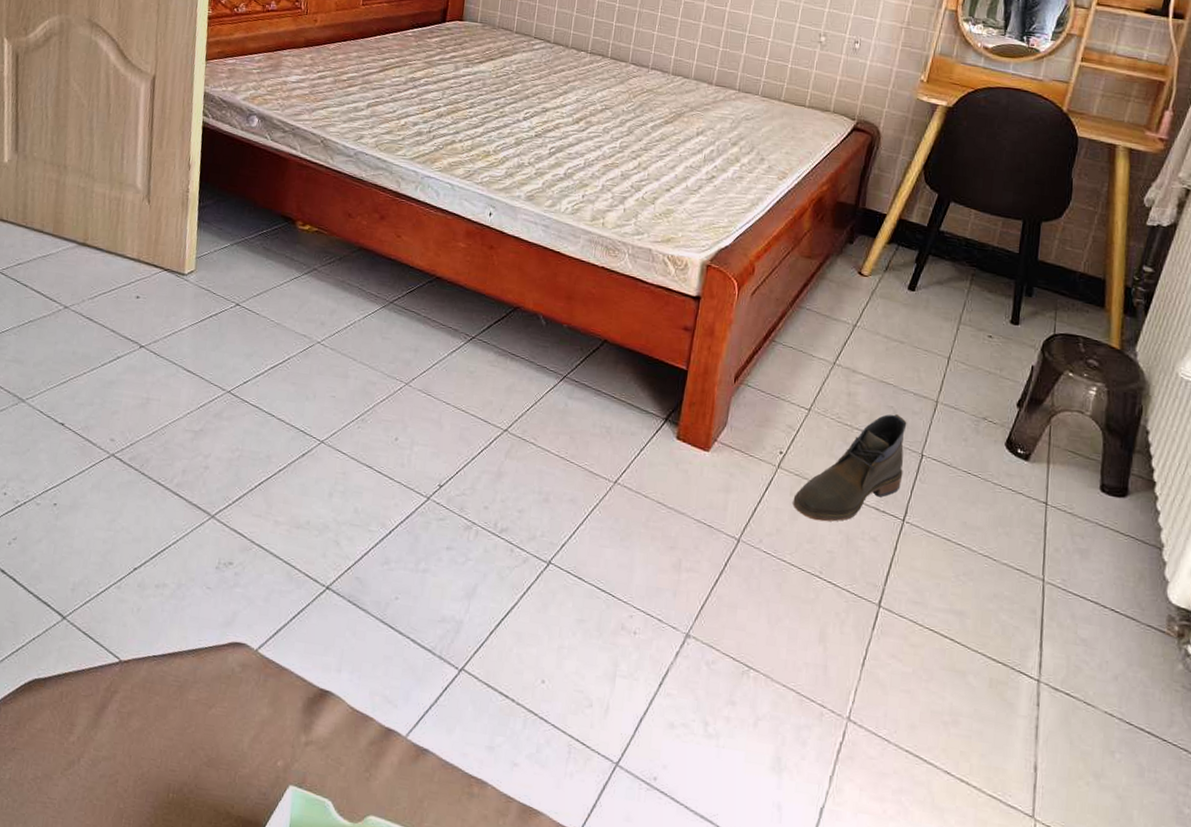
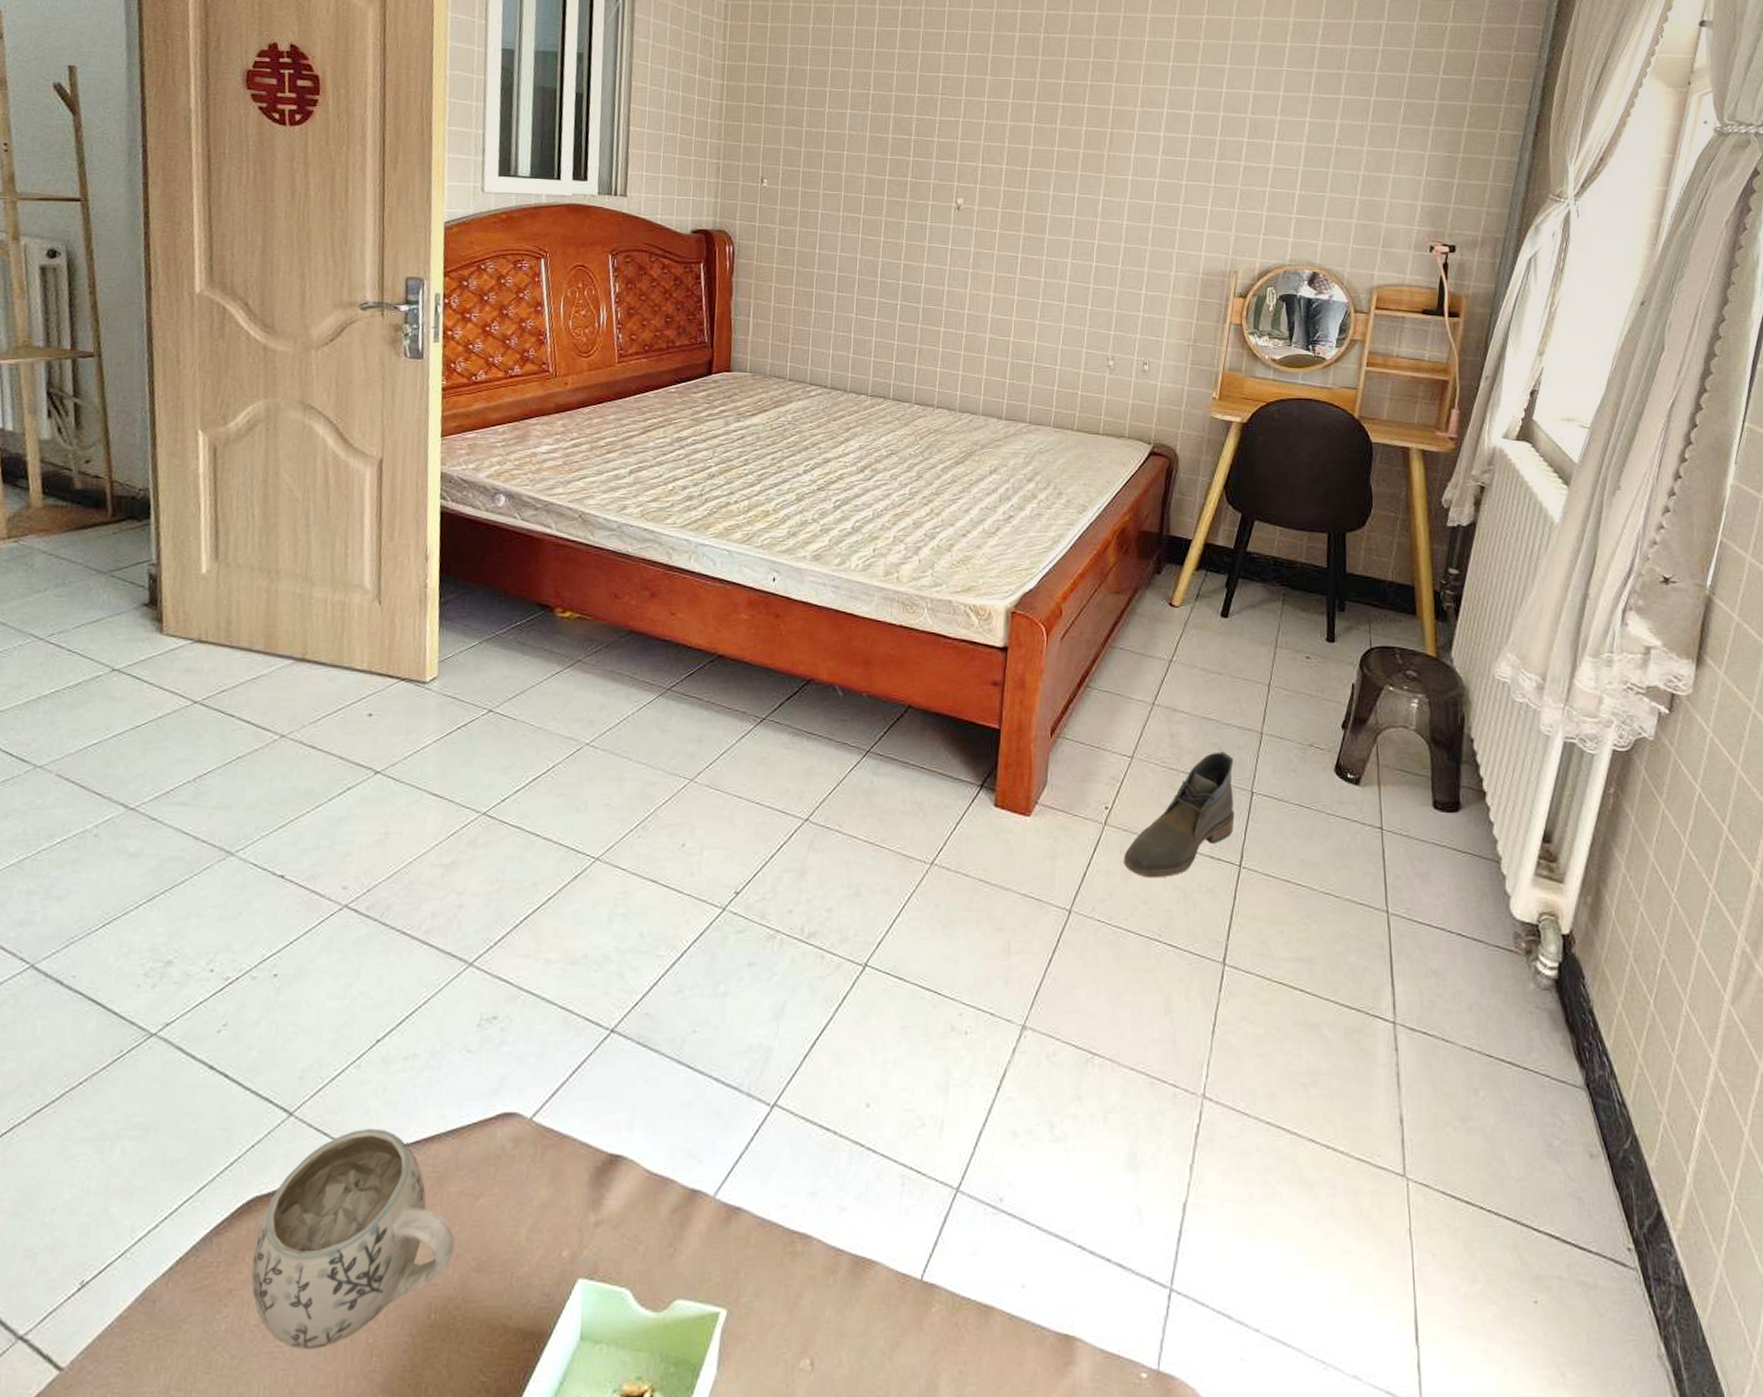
mug: none [30,638,191,806] -> present [251,1128,455,1350]

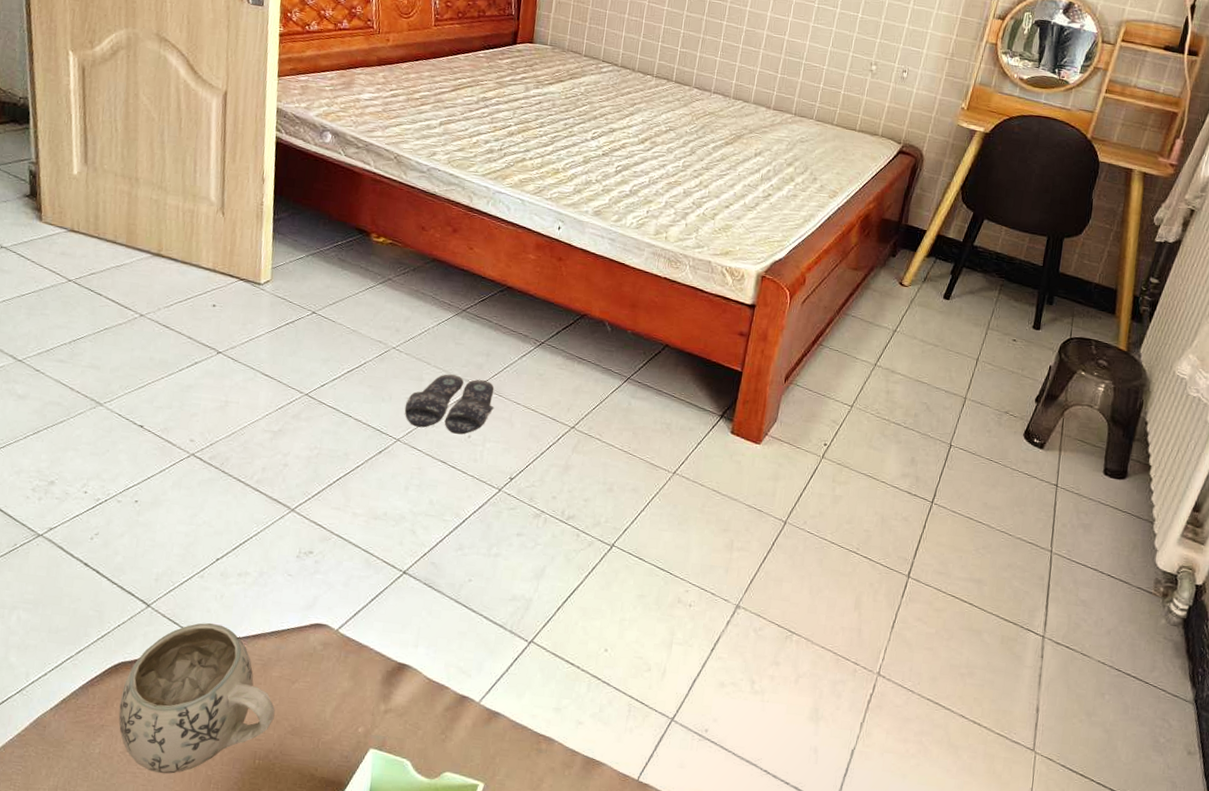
slippers: none [603,769,711,843] -> present [404,374,494,434]
boot: present [1124,752,1235,878] -> none [834,409,938,505]

